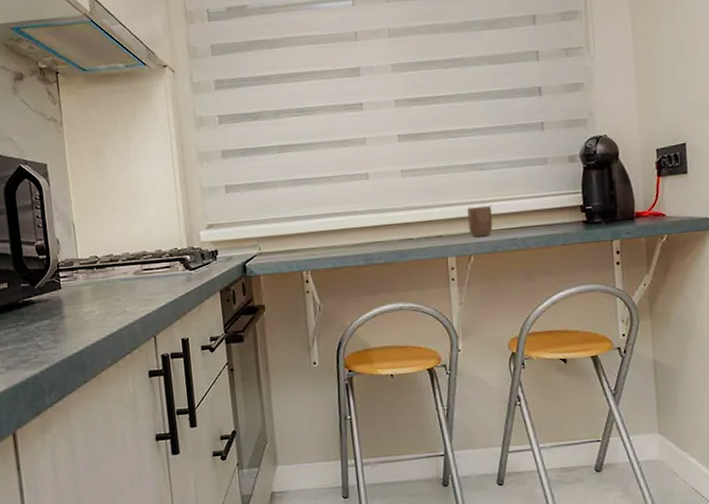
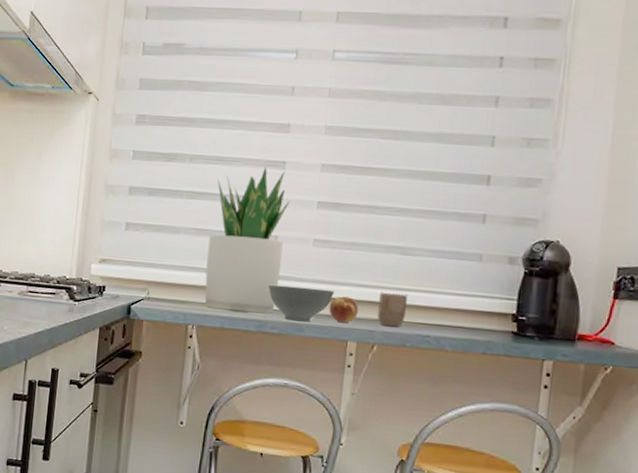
planter: none [303,111,378,252] -> present [205,167,290,314]
bowl: none [368,213,428,249] -> present [267,284,335,322]
fruit: none [425,217,452,242] -> present [329,296,359,324]

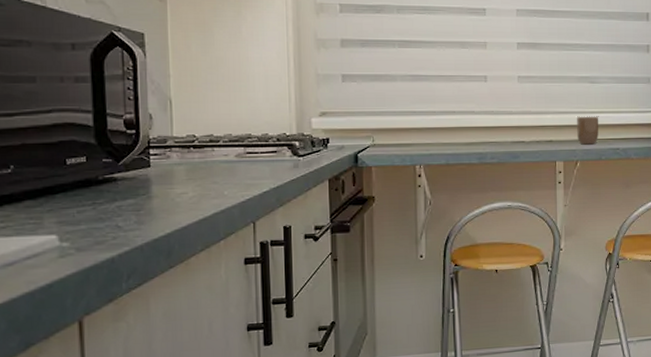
planter: present [205,167,290,314] -> none [425,14,493,148]
bowl: present [267,284,335,322] -> none [483,119,541,150]
fruit: present [329,296,359,324] -> none [537,123,562,147]

